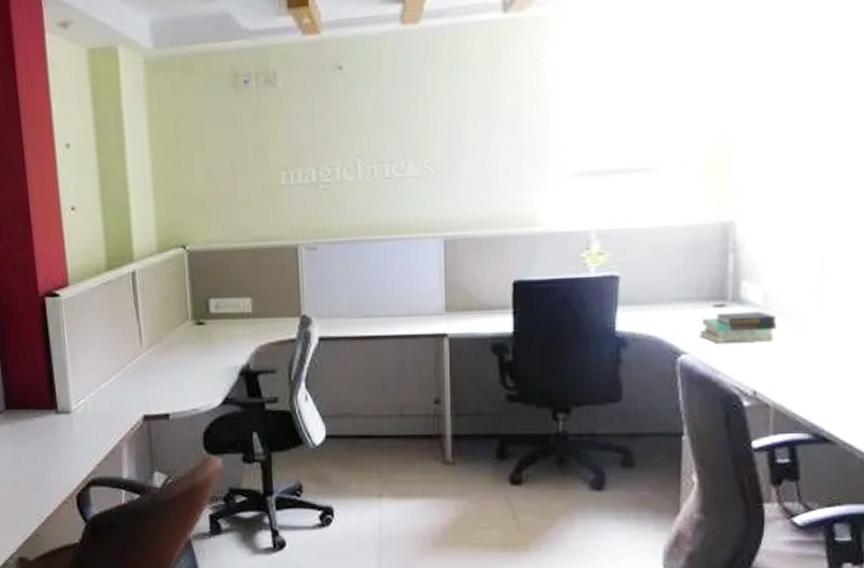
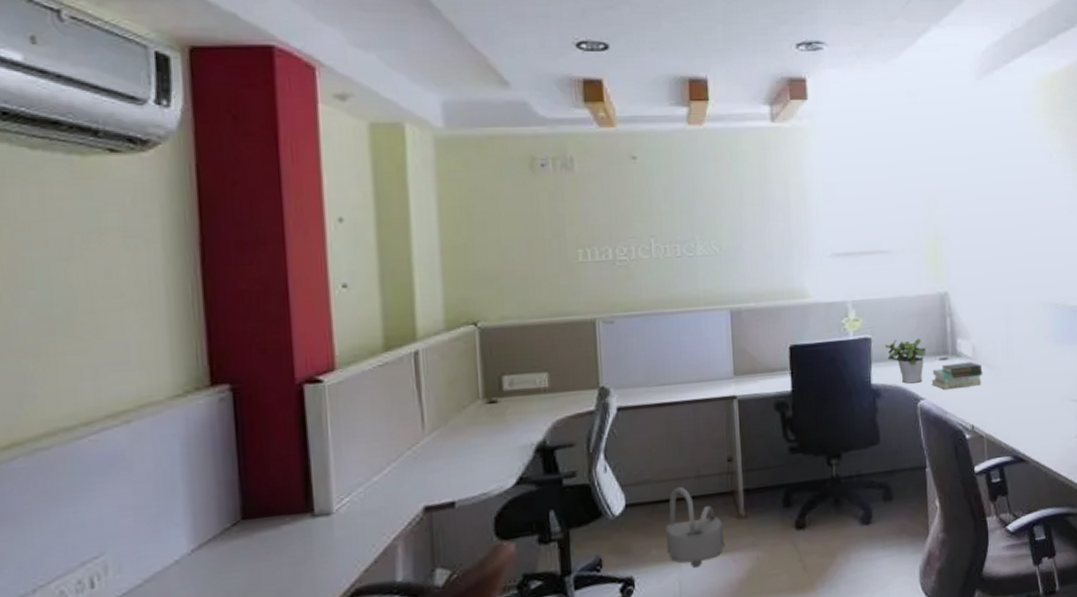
backpack: none [366,423,429,508] -> present [665,486,725,569]
potted plant: none [636,278,695,334] -> present [884,338,926,384]

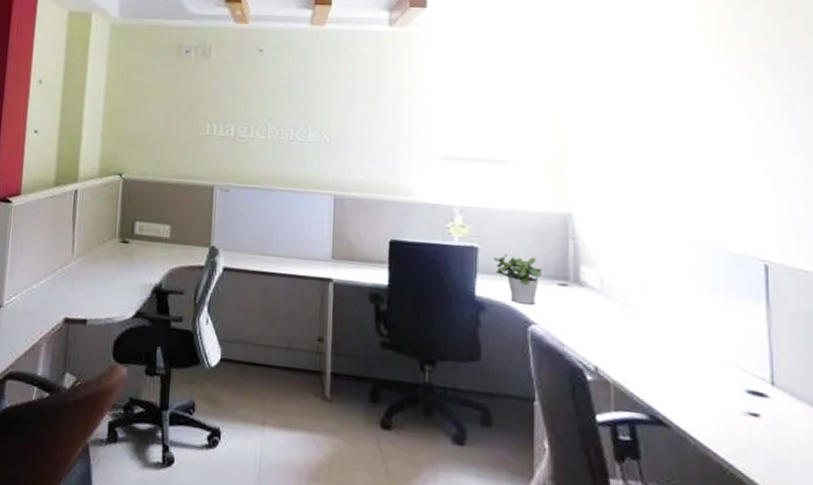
backpack: present [665,486,725,569] -> none [252,354,308,439]
books: present [931,362,983,390] -> none [546,291,612,323]

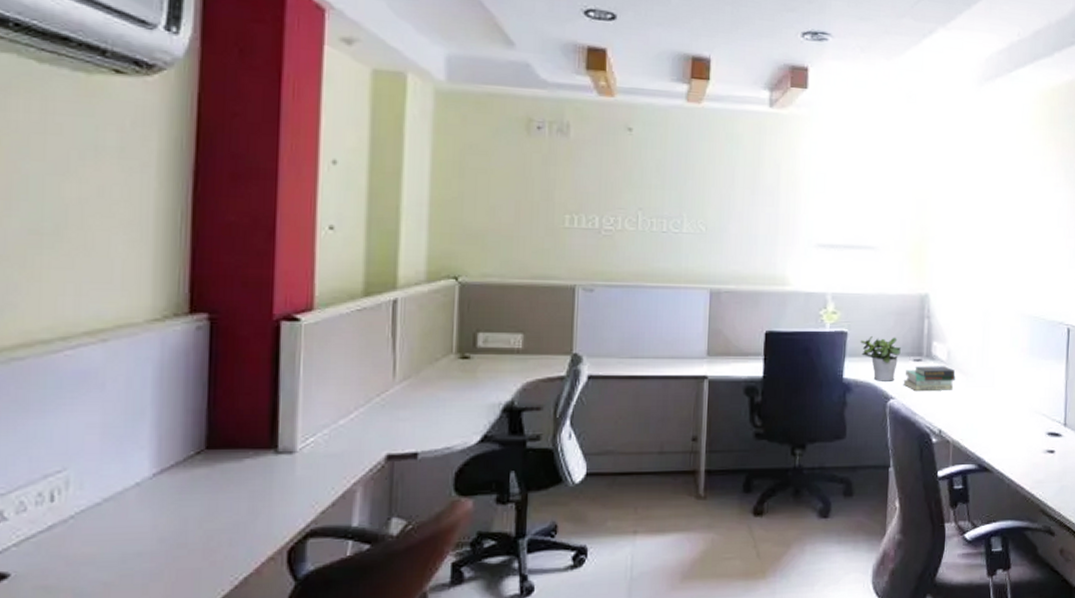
books: none [546,291,612,323] -> present [903,366,956,392]

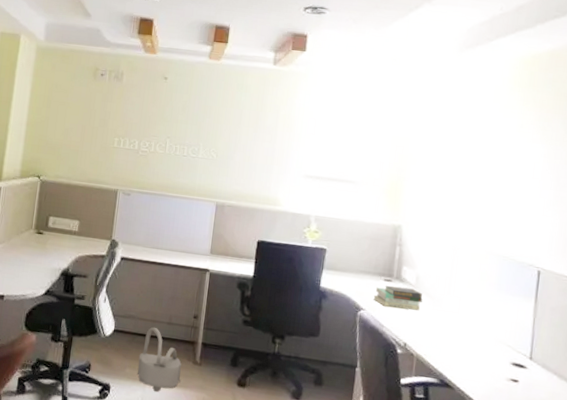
backpack: none [622,460,681,544] -> present [137,327,182,393]
potted plant: present [860,336,901,381] -> none [337,255,373,295]

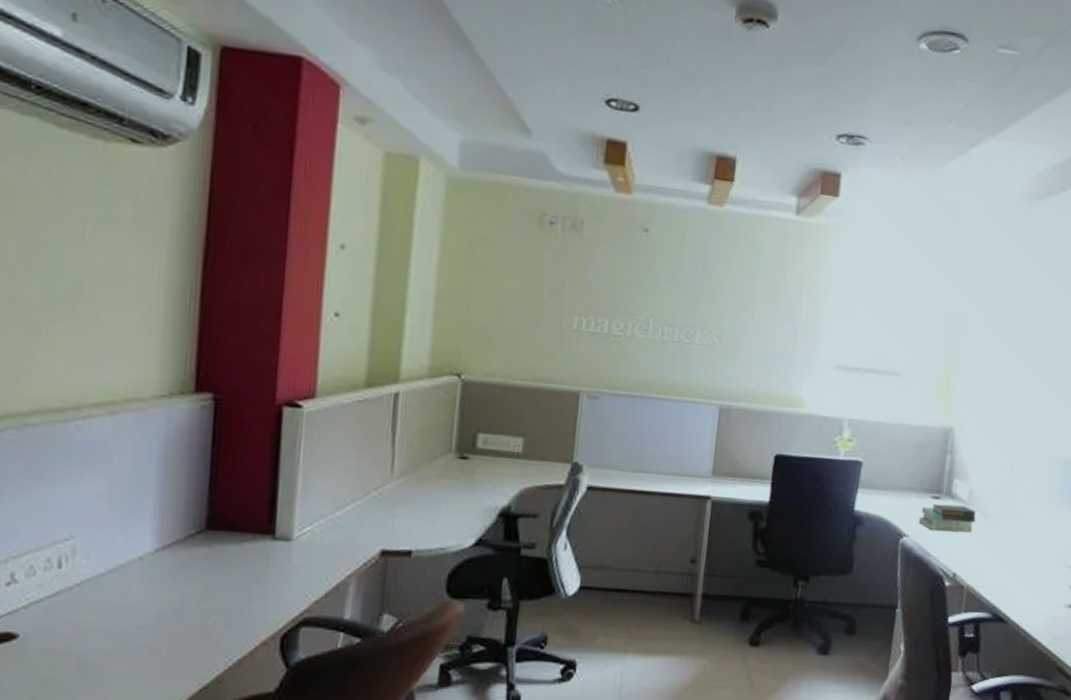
backpack: present [137,327,182,393] -> none [613,578,675,665]

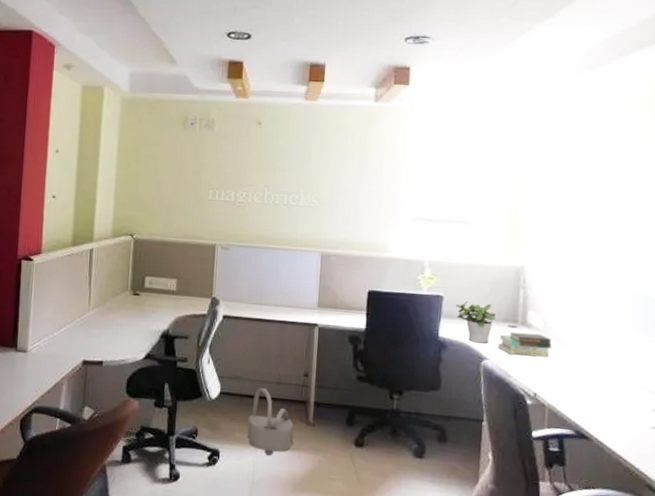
backpack: none [613,578,675,665] -> present [247,387,294,456]
potted plant: none [875,468,919,518] -> present [455,301,496,344]

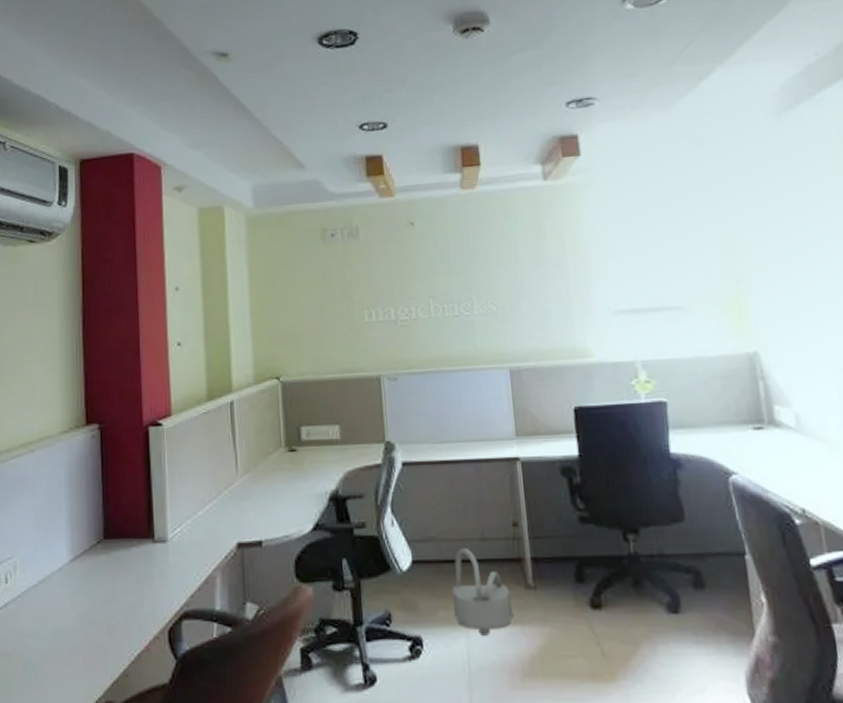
potted plant: present [455,301,496,344] -> none [683,403,735,455]
books: present [497,331,552,358] -> none [744,433,812,465]

